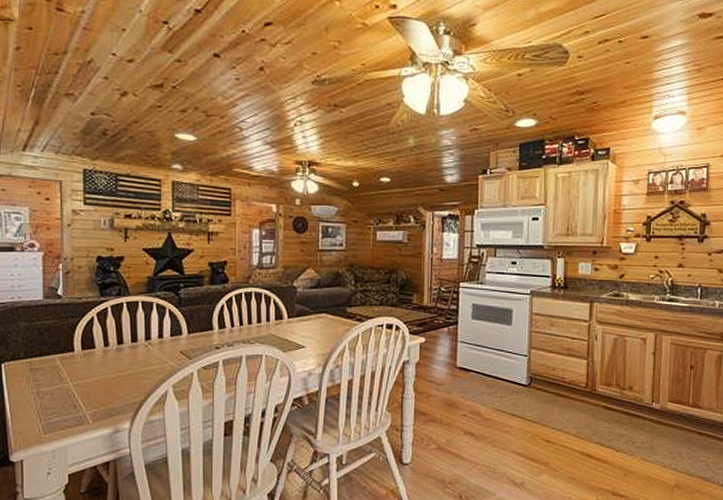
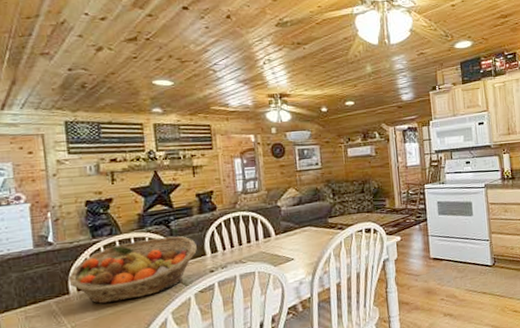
fruit basket: none [73,304,204,367] -> present [67,236,197,304]

